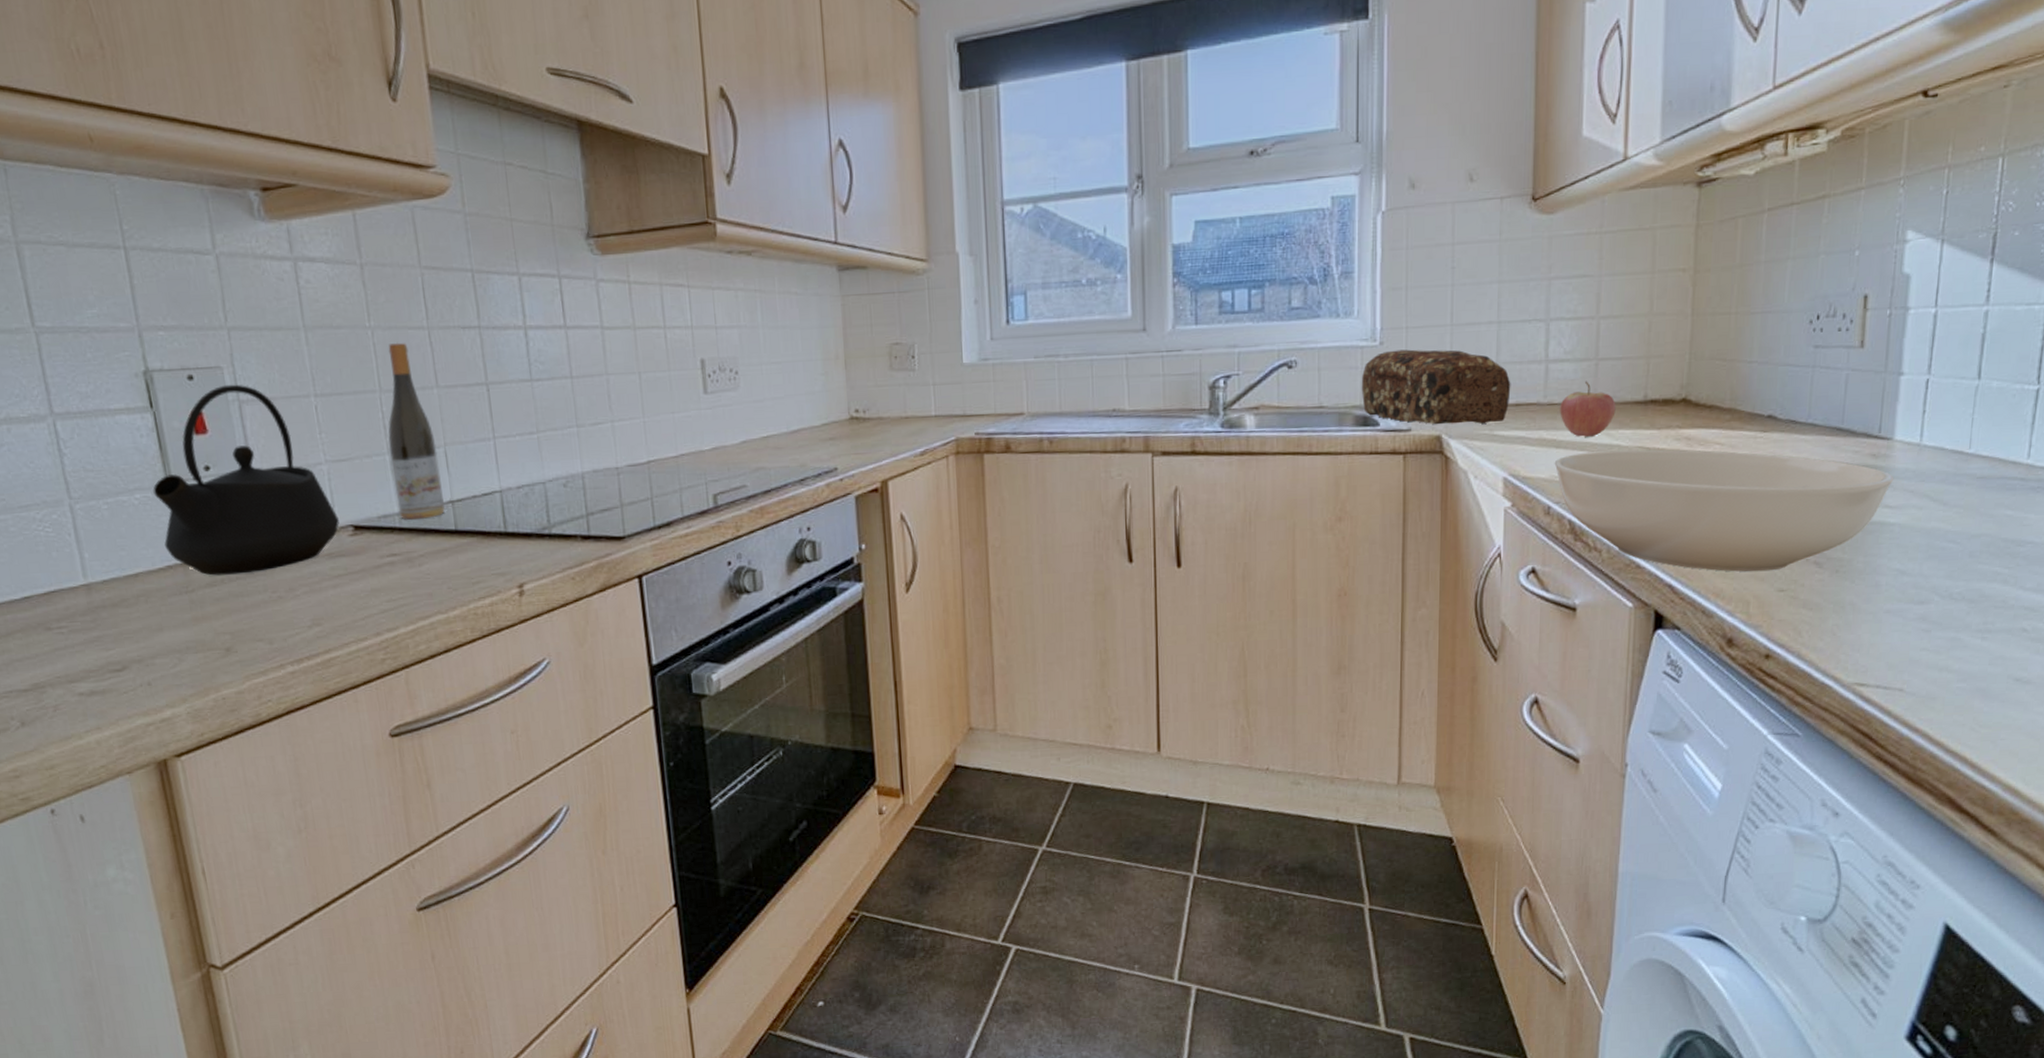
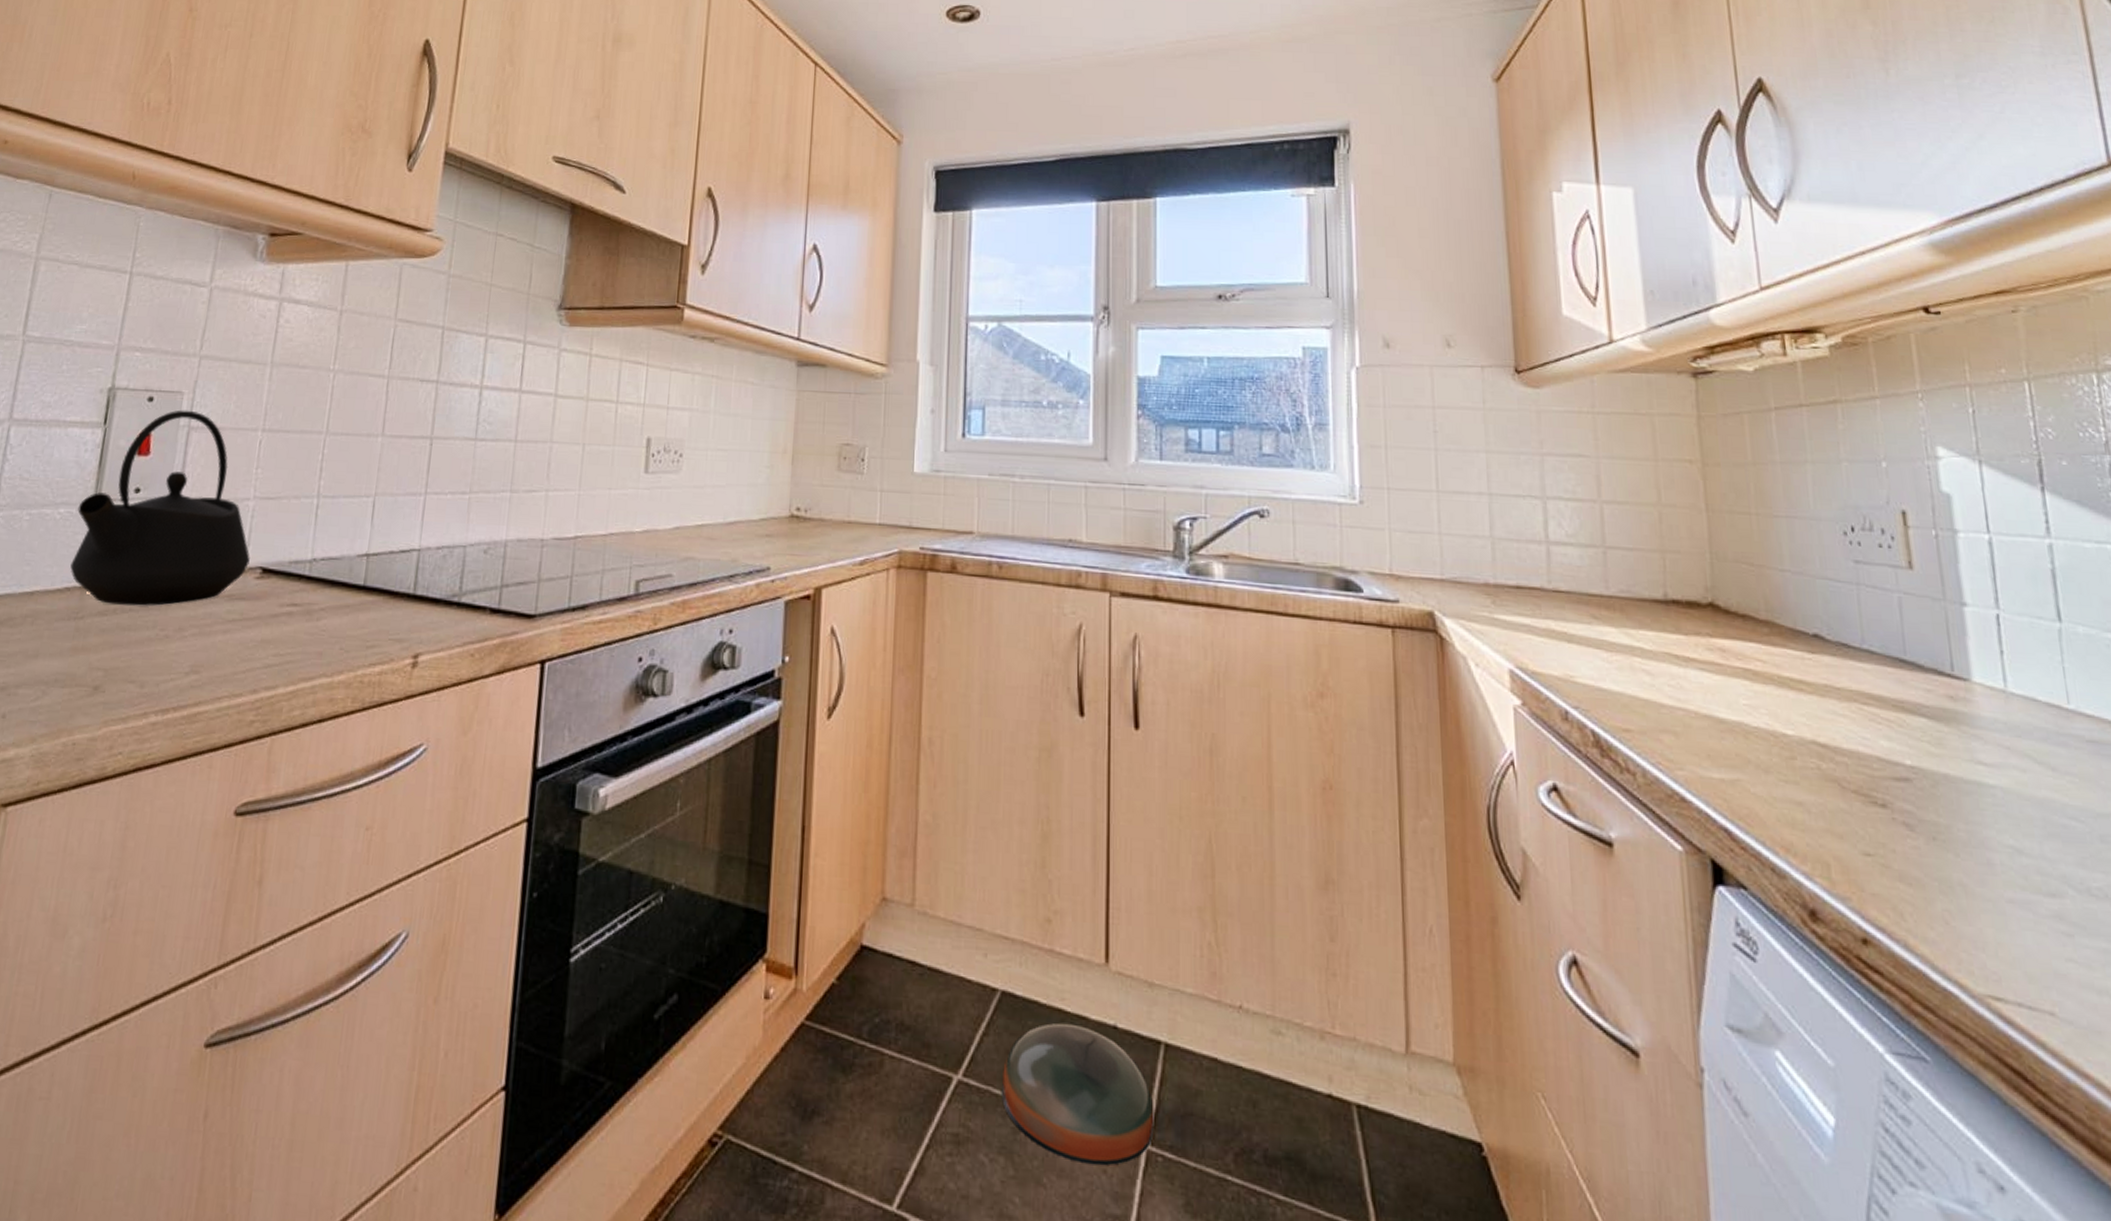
wine bottle: present [387,342,445,520] -> none [311,387,368,570]
pet bowl: none [1077,799,1200,893] -> present [1001,1022,1154,1166]
bread loaf: present [1361,349,1511,425] -> none [1340,511,1510,604]
bowl: present [1554,449,1894,572] -> none [1567,651,1983,827]
fruit: present [1560,381,1616,438] -> none [1567,569,1633,635]

